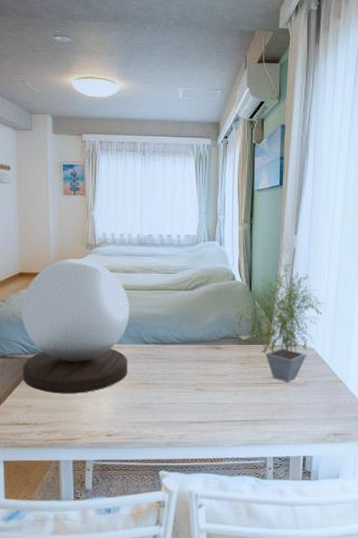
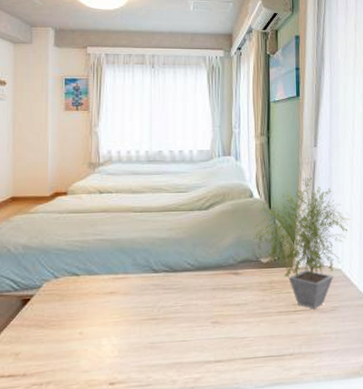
desk lamp: present [21,259,129,394] -> none [11,179,137,337]

